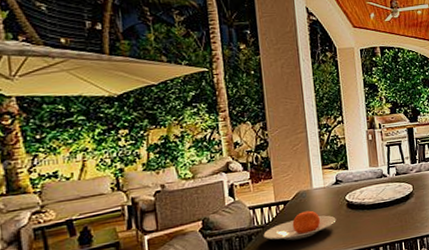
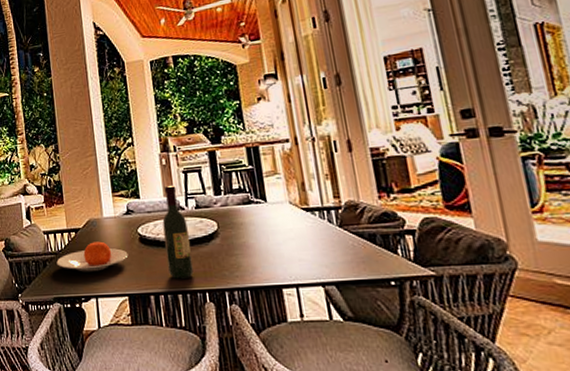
wine bottle: none [368,156,393,235] -> present [162,185,194,279]

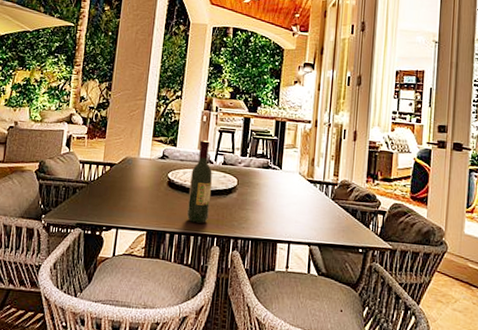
plate: present [56,241,129,272] -> none [86,178,155,205]

